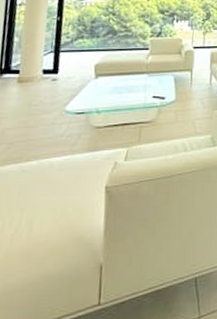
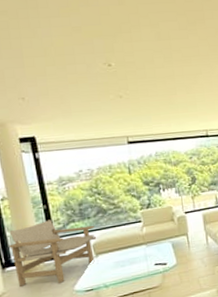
lounge chair: none [10,32,102,100] -> present [9,219,97,288]

